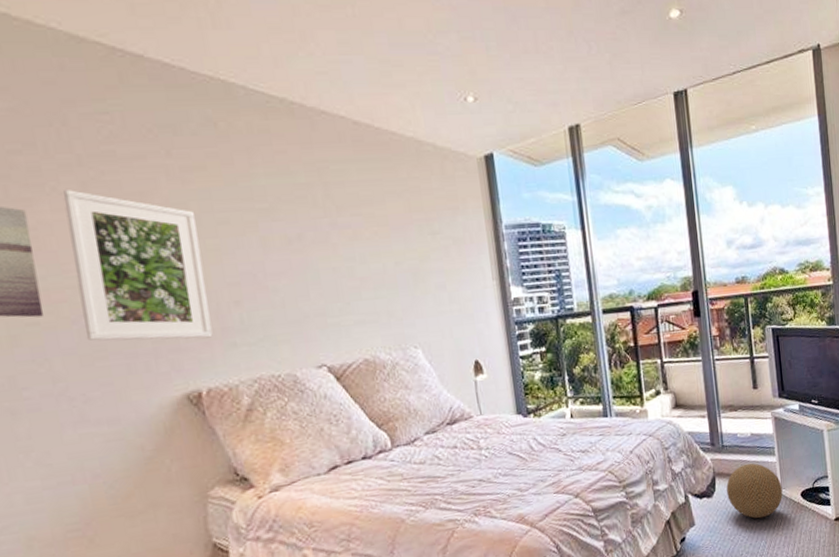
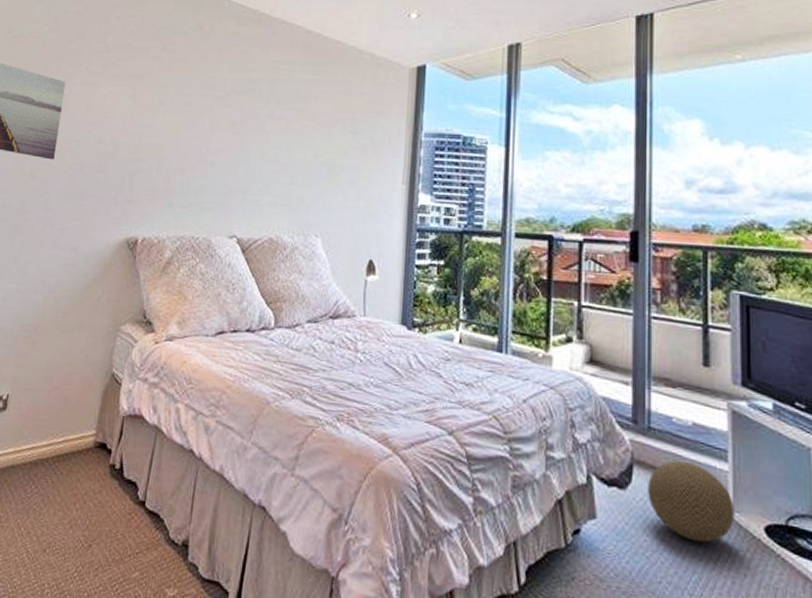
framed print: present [62,190,213,341] -> none [75,70,171,196]

